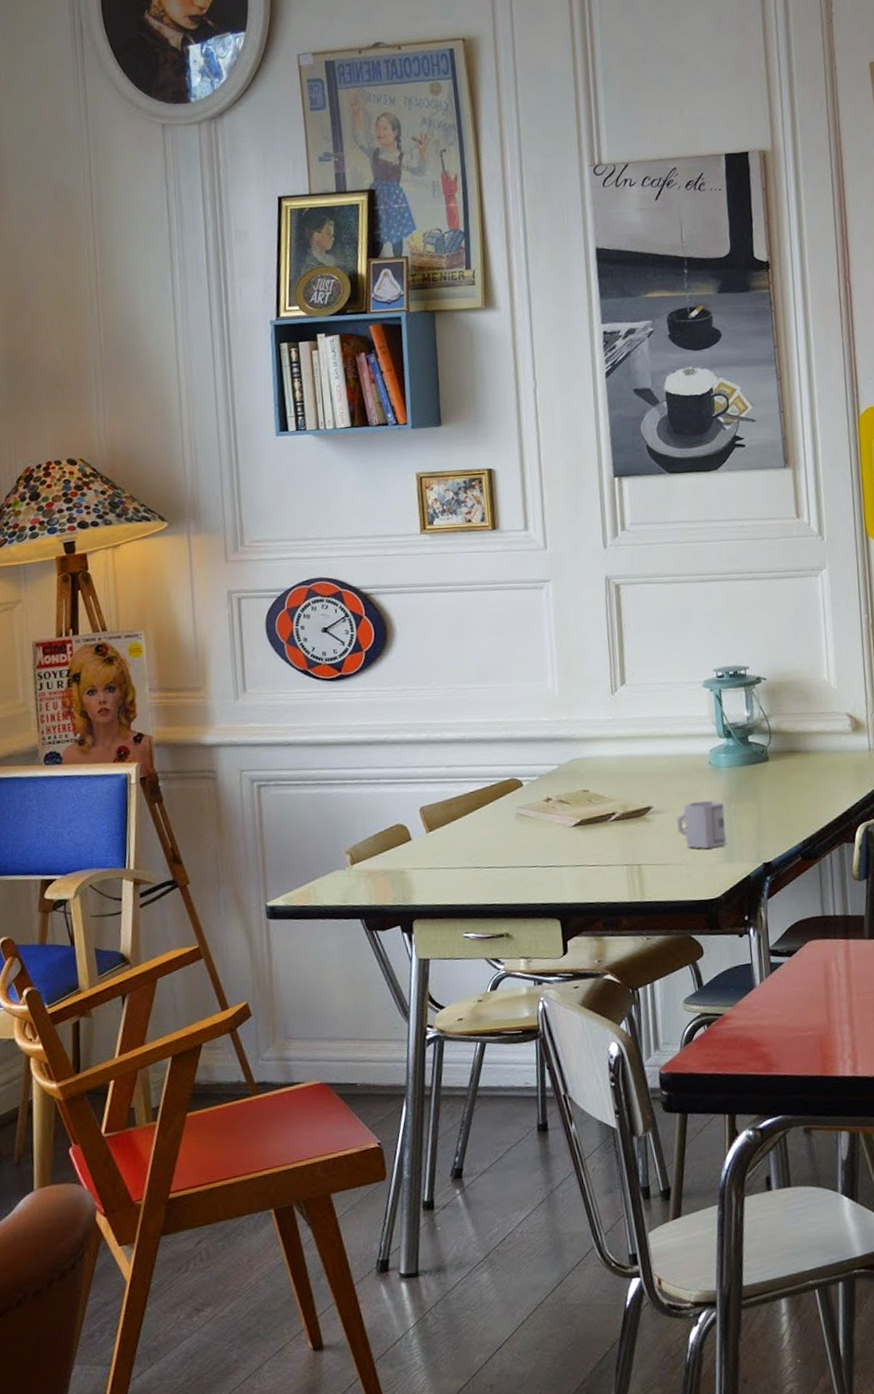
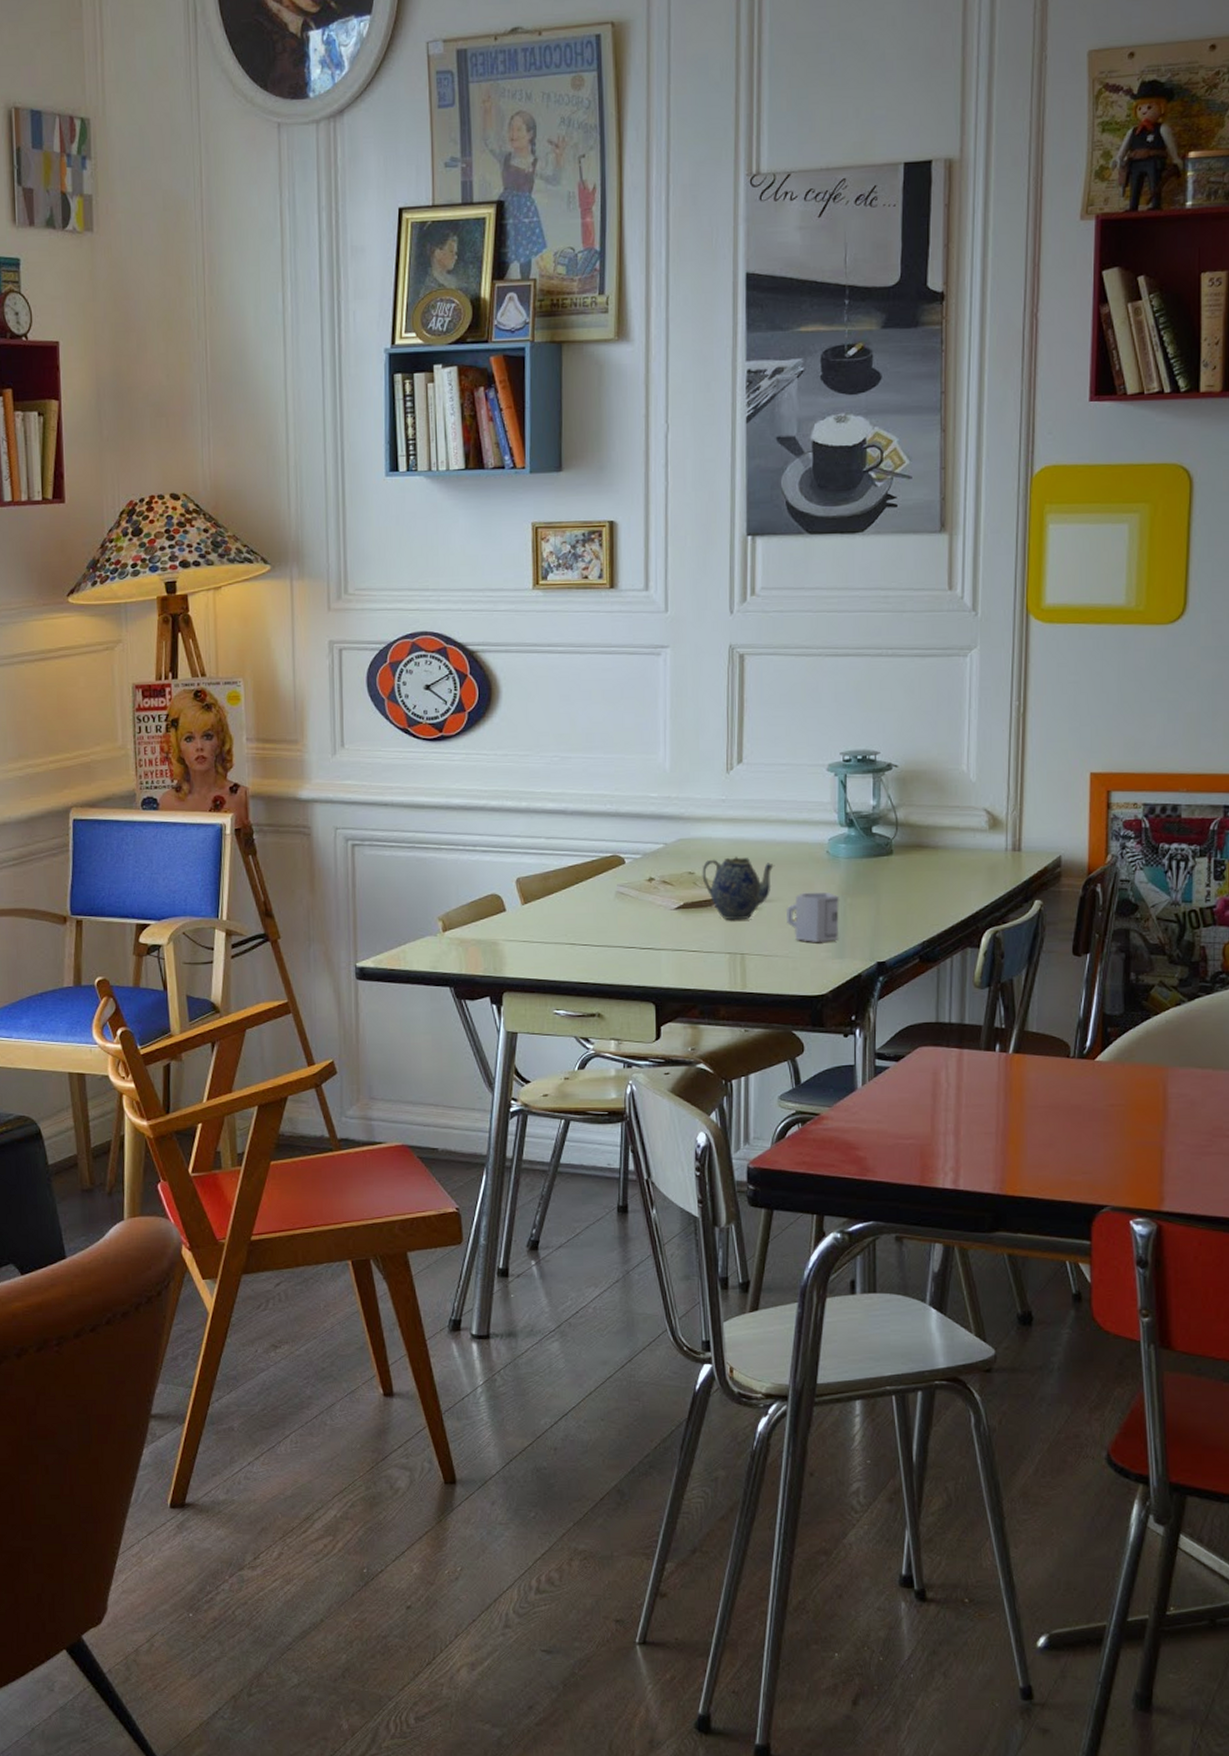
teapot: none [595,771,663,834] -> present [702,856,775,921]

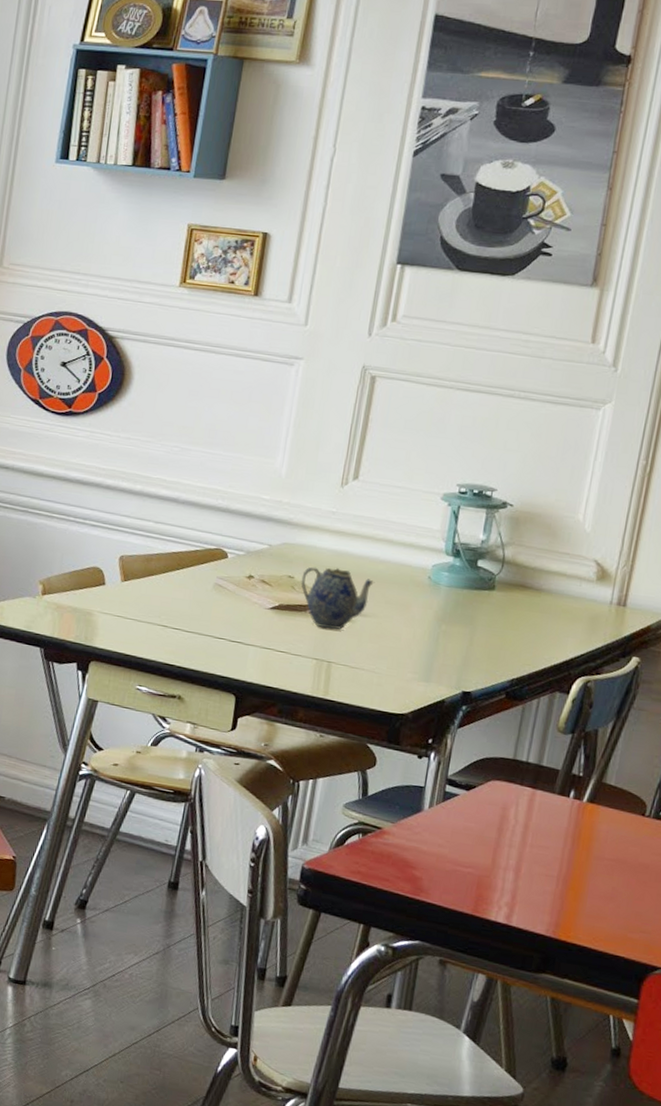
cup: present [785,891,840,943] -> none [378,612,435,664]

